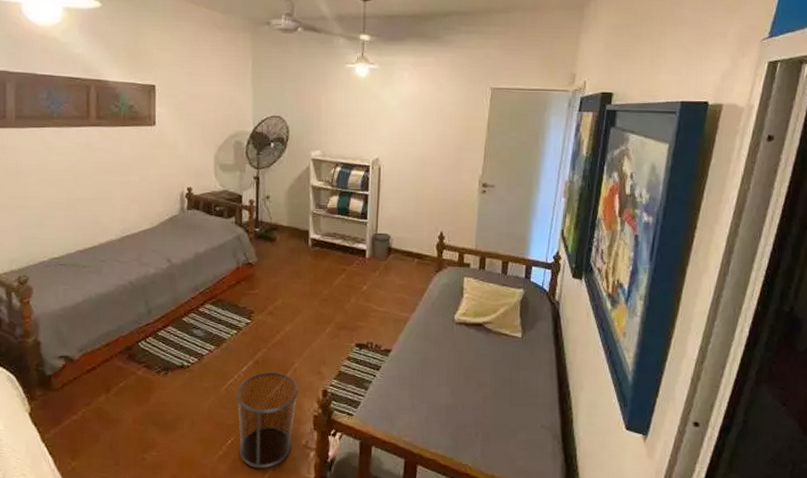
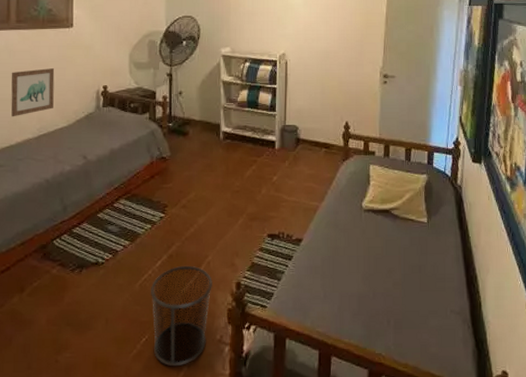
wall art: none [92,168,137,218] -> present [11,68,55,117]

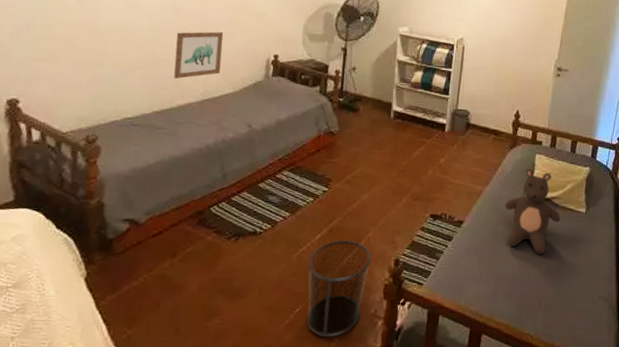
teddy bear: none [342,180,402,269] -> present [504,168,561,255]

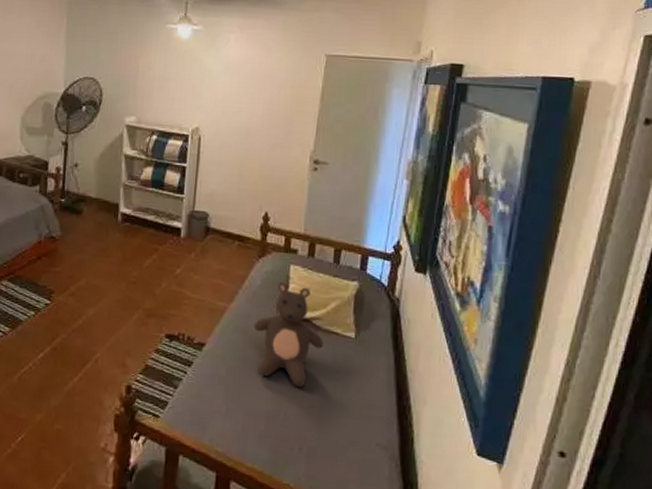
waste bin: present [306,240,371,338] -> none [29,361,100,473]

